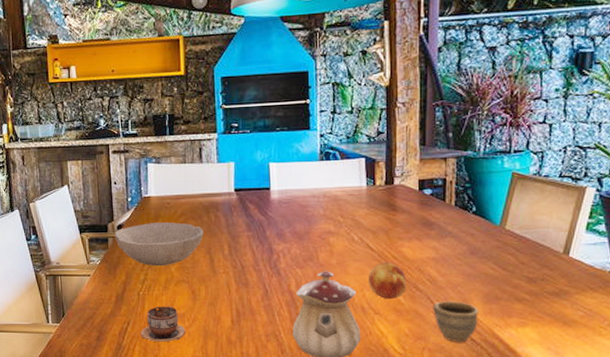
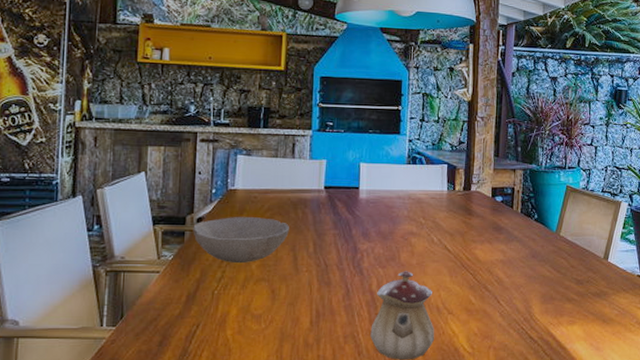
cup: present [140,306,186,342] -> none [210,307,261,346]
fruit: present [367,262,406,299] -> none [443,263,477,299]
cup: present [433,301,480,342] -> none [499,301,538,340]

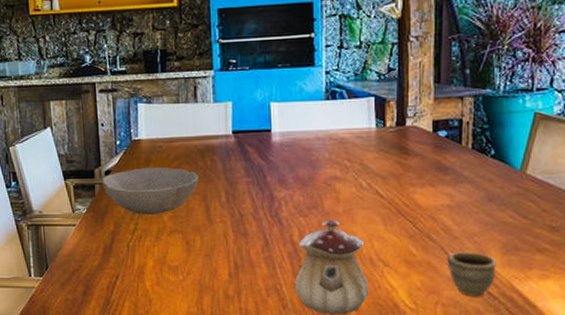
cup: none [499,301,538,340] -> present [447,252,498,296]

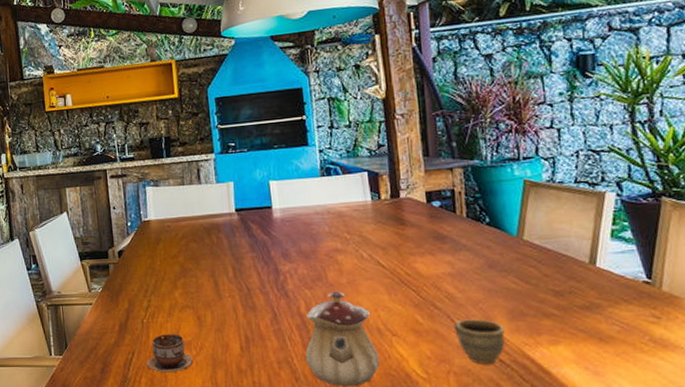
bowl: present [102,167,198,216] -> none [115,246,206,293]
cup: none [130,258,180,297] -> present [146,334,194,372]

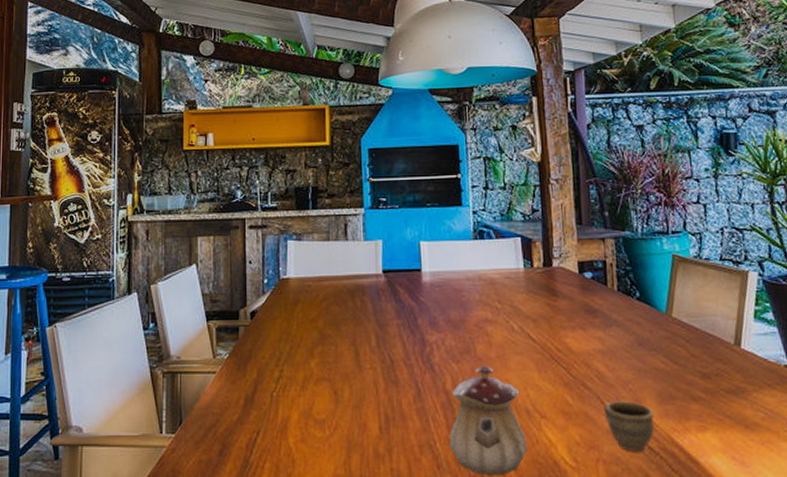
cup: present [146,334,194,372] -> none [272,410,326,456]

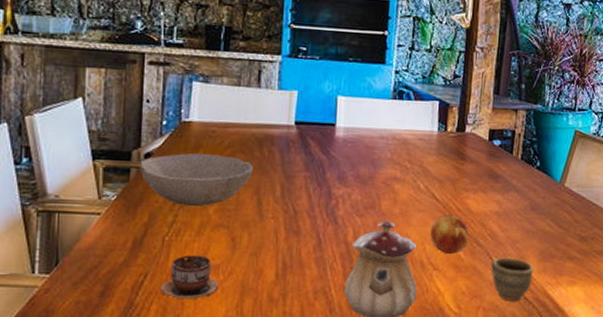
bowl: none [247,308,348,361] -> present [140,153,253,207]
cup: none [272,410,326,456] -> present [160,255,219,299]
fruit: none [530,355,573,399] -> present [429,213,468,254]

